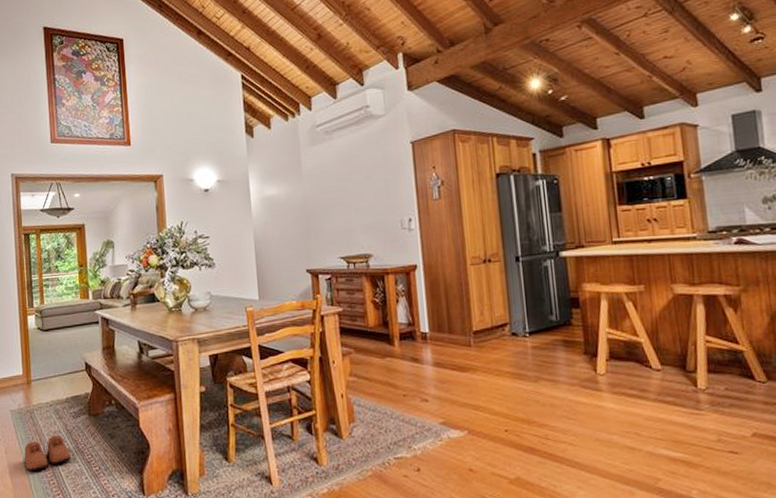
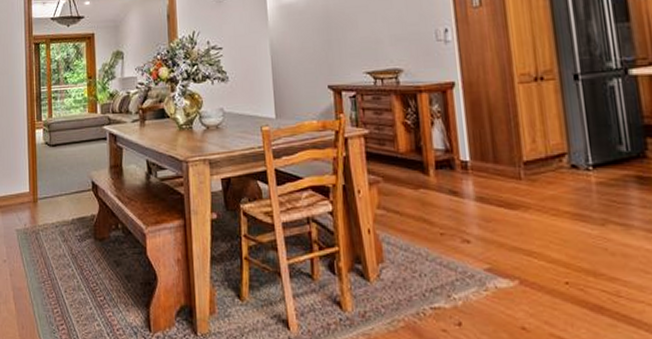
shoe: present [24,435,71,472] -> none [28,259,75,297]

